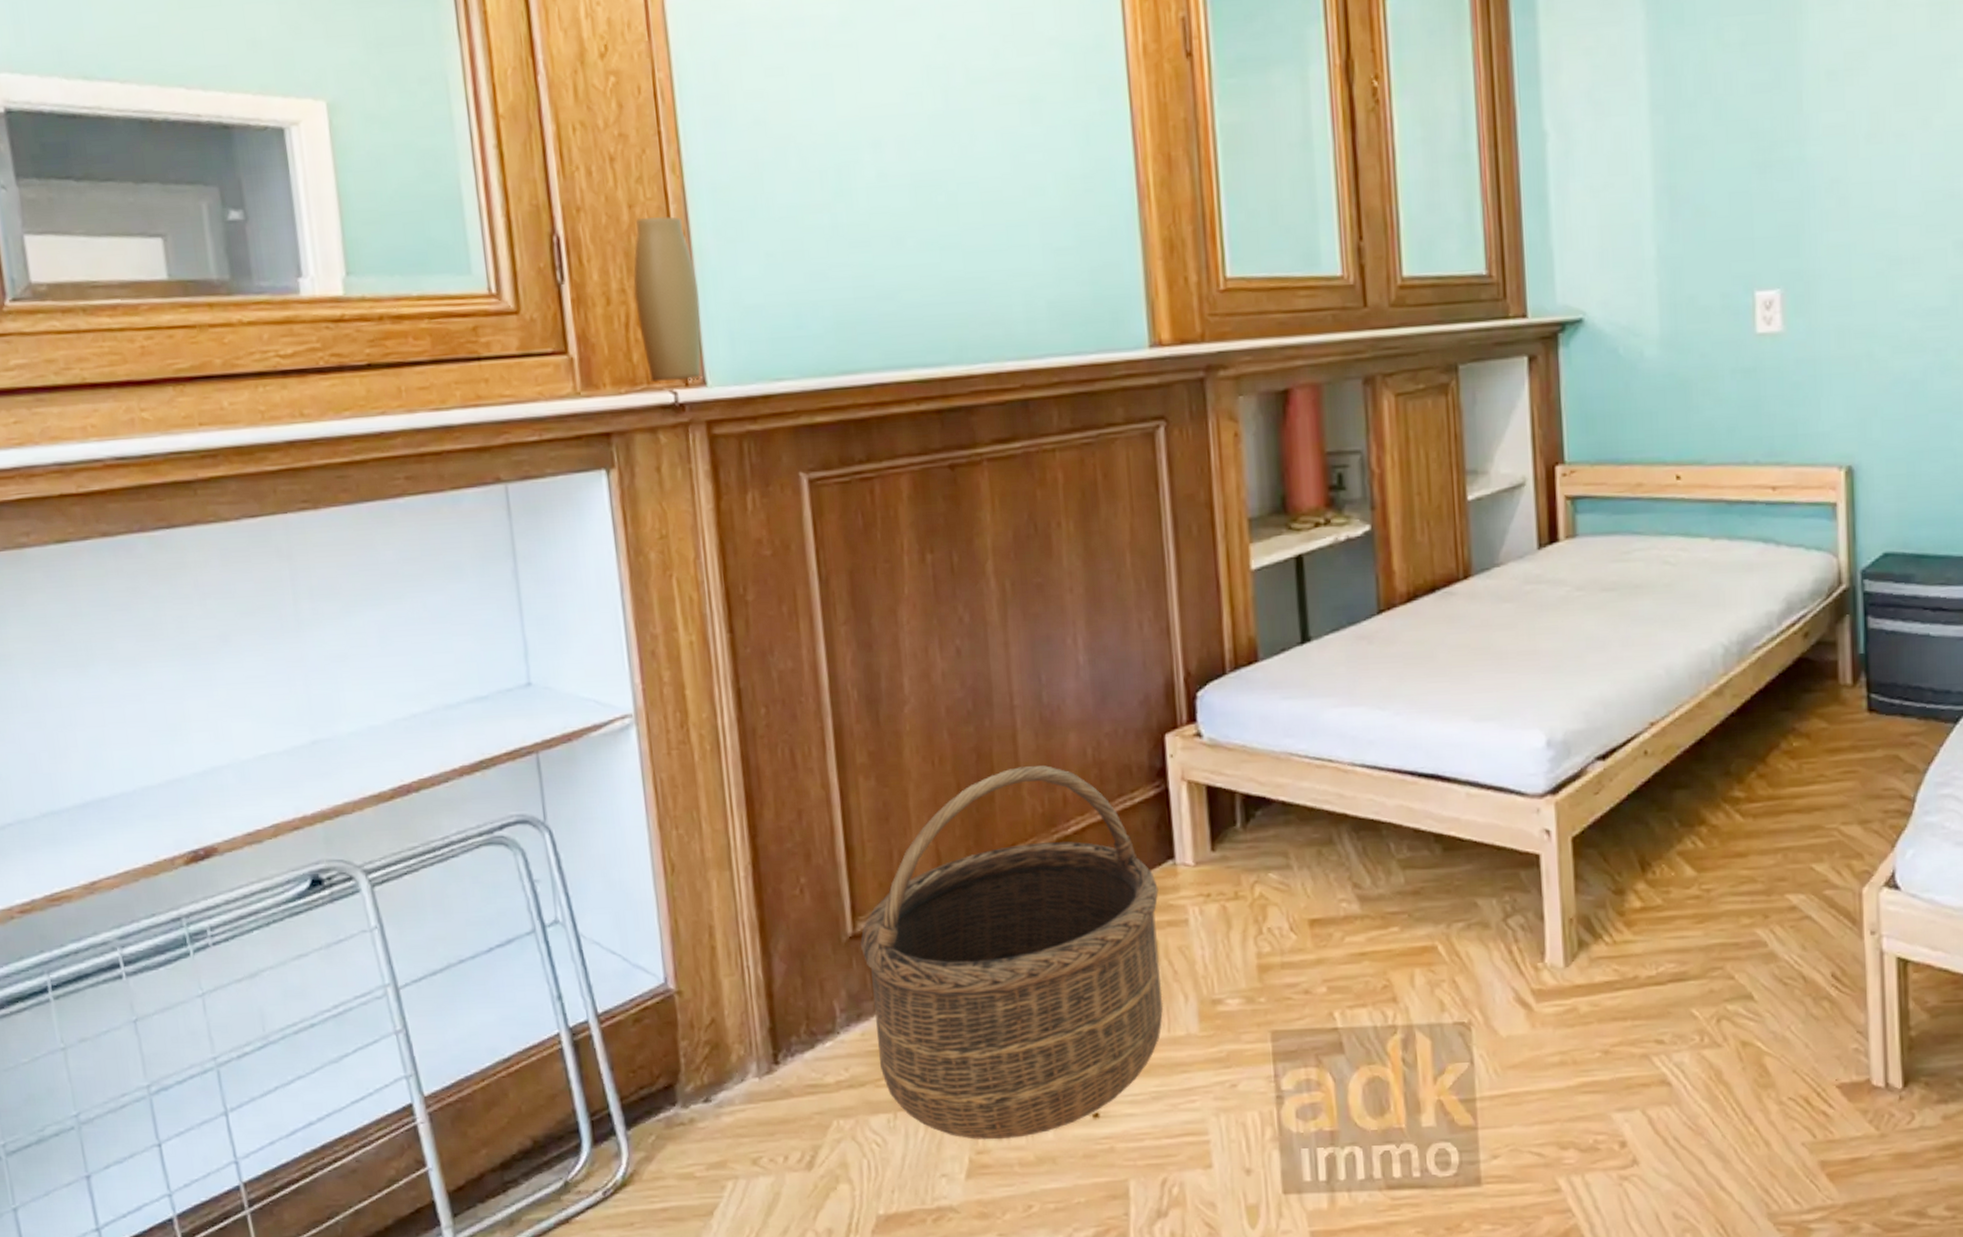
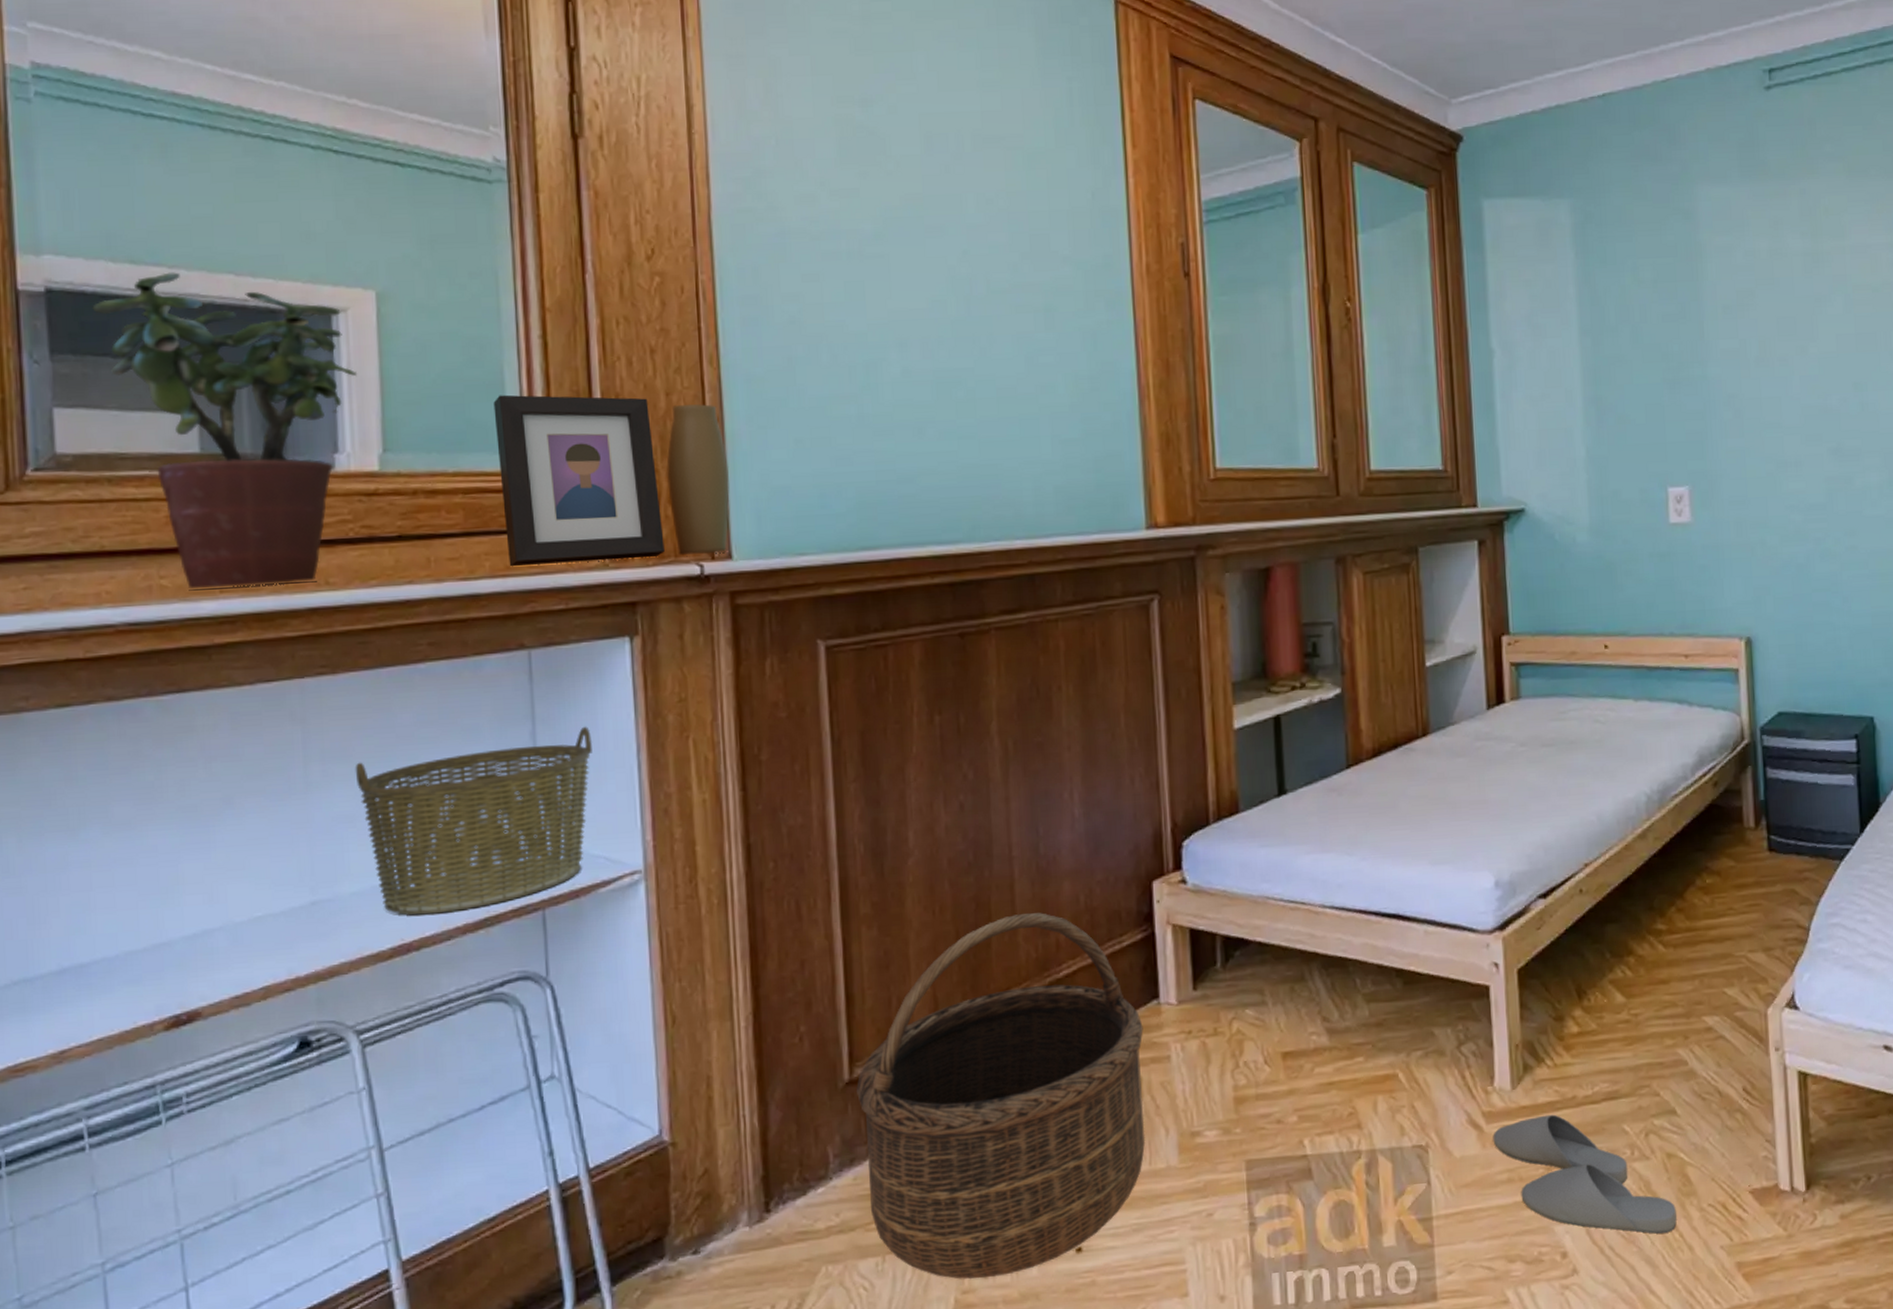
potted plant: none [51,87,315,422] -> present [92,272,358,590]
basket: none [343,564,576,756] -> present [355,726,592,915]
picture frame: none [452,211,637,396] -> present [493,394,665,567]
slippers: none [1543,995,1753,1127] -> present [1493,1114,1678,1234]

